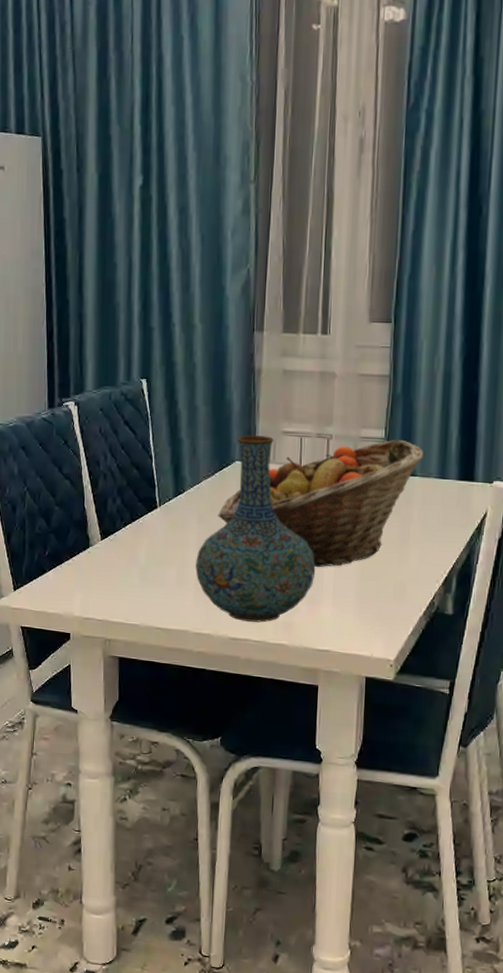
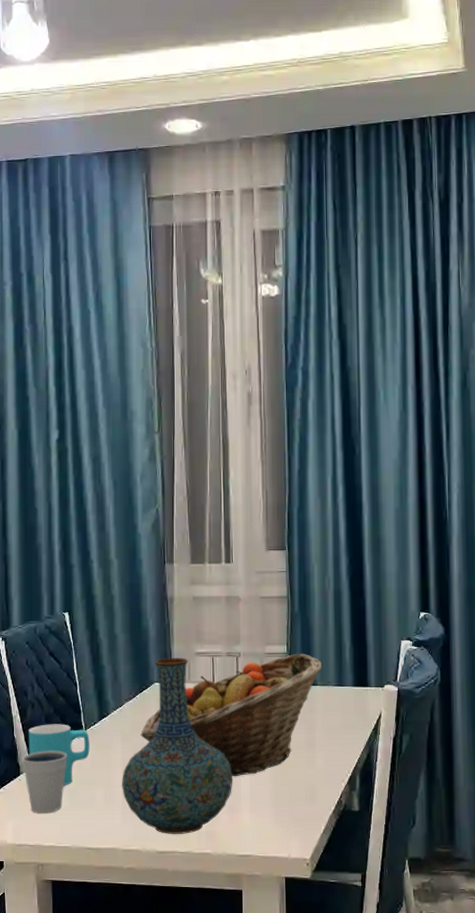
cup: none [92,524,139,589] -> present [22,750,67,813]
cup: none [99,496,164,562] -> present [28,724,90,786]

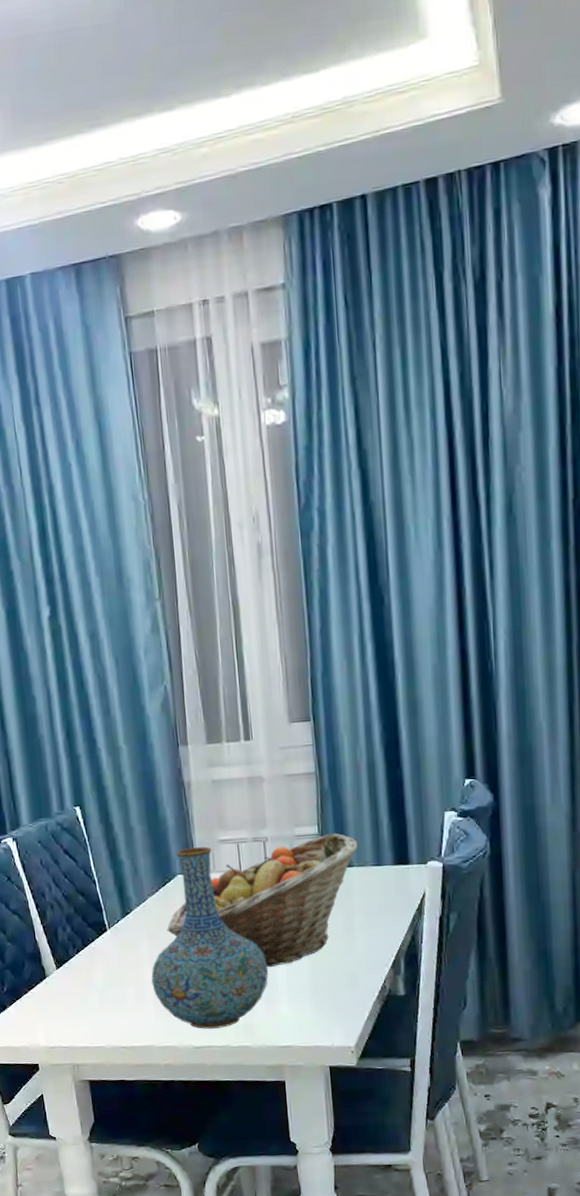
cup: present [22,750,67,813] -> none [46,951,93,1015]
cup: present [28,724,90,786] -> none [50,923,116,987]

